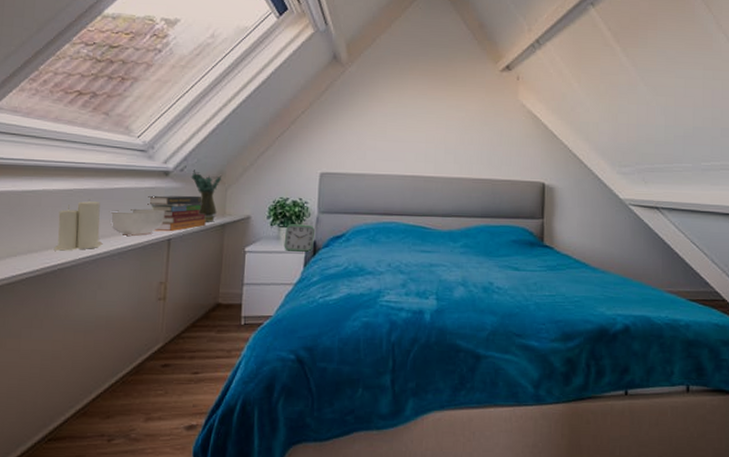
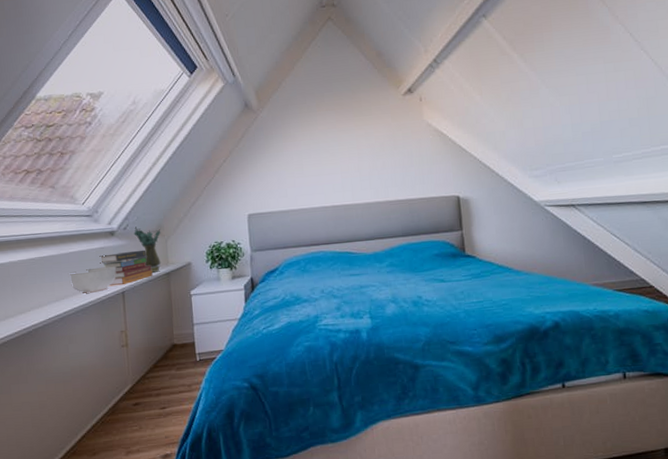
candle: present [53,199,103,251] -> none [26,265,67,314]
alarm clock: present [284,224,316,252] -> none [224,263,251,290]

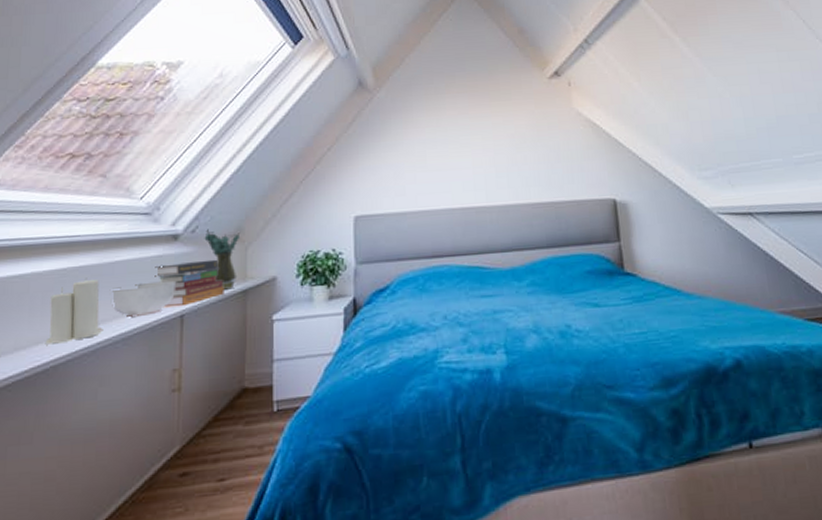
candle: none [26,265,67,314] -> present [45,278,103,345]

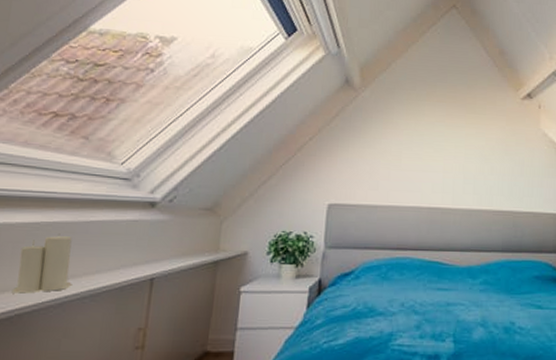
bowl: present [109,280,177,317] -> none [81,244,150,275]
books: present [155,259,224,306] -> none [128,229,196,269]
vase: present [204,230,241,290] -> none [181,201,218,259]

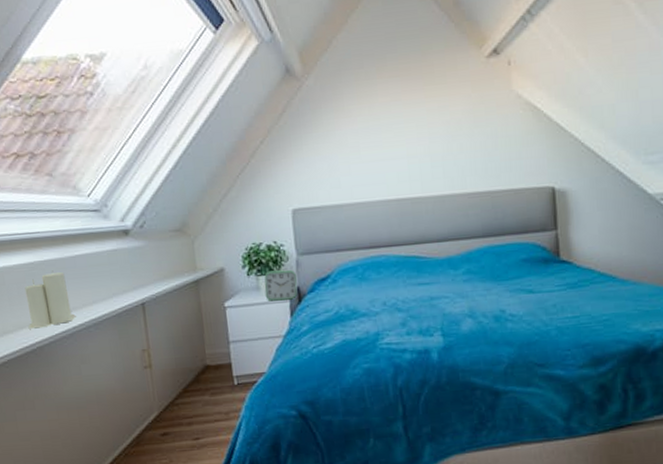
alarm clock: none [285,260,321,291] -> present [264,269,298,301]

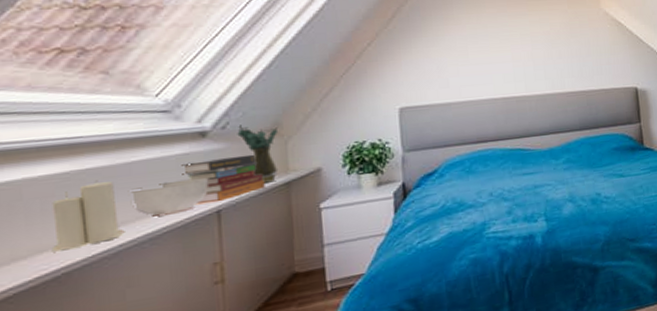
bowl: none [75,272,134,305] -> present [128,177,210,217]
books: none [112,252,178,295] -> present [181,154,265,203]
vase: none [152,225,187,280] -> present [237,126,279,183]
alarm clock: present [264,269,298,301] -> none [366,166,403,199]

